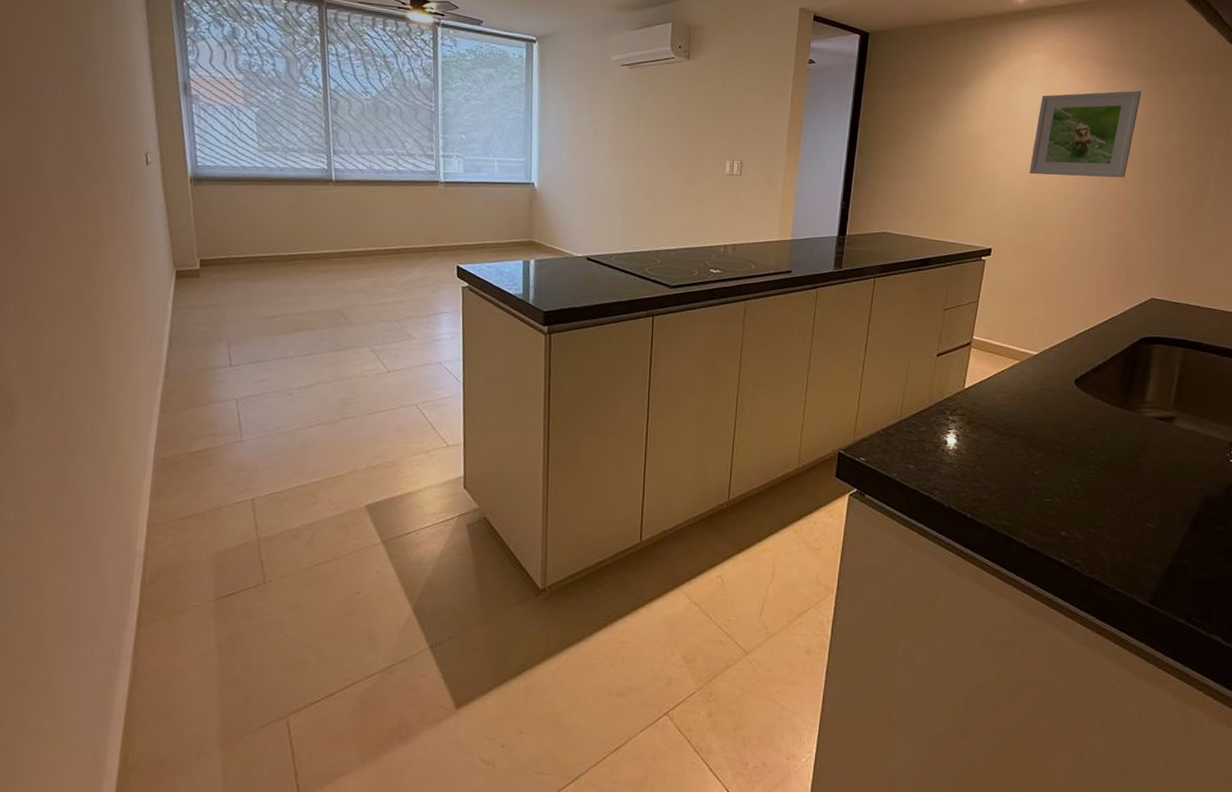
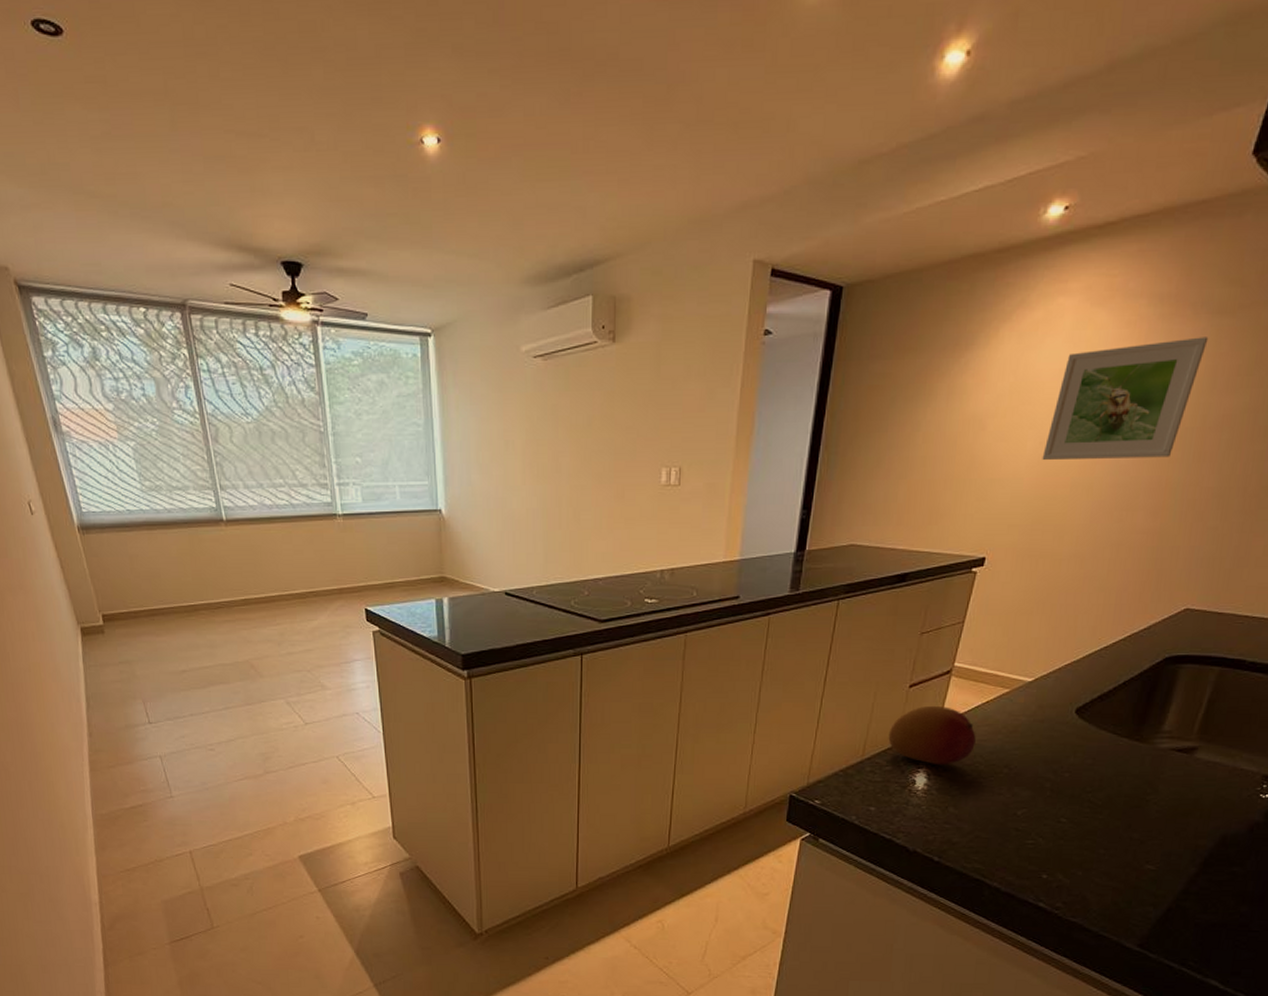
fruit: none [921,373,995,428] -> present [888,705,976,766]

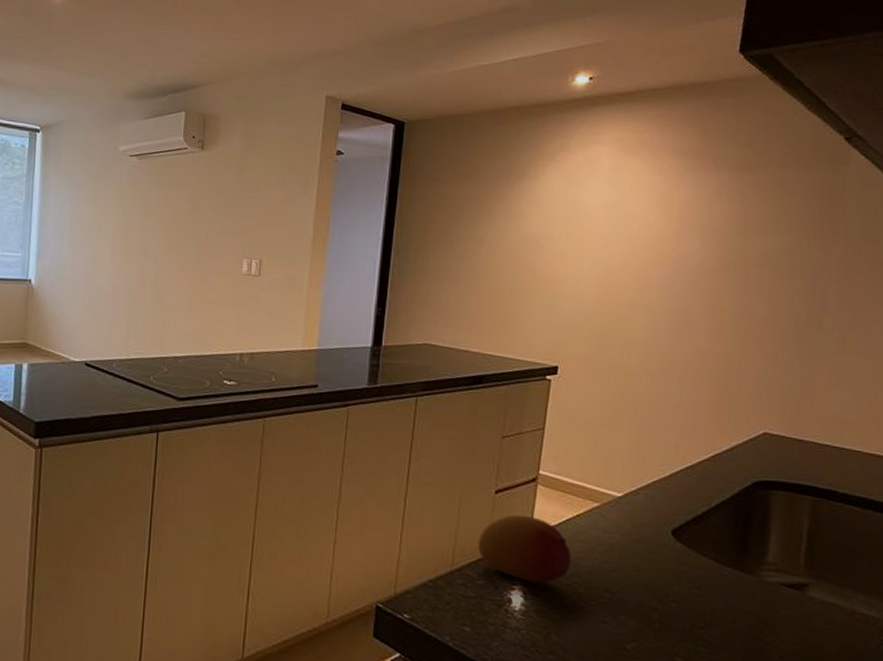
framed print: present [1042,337,1209,461] -> none [599,187,734,287]

